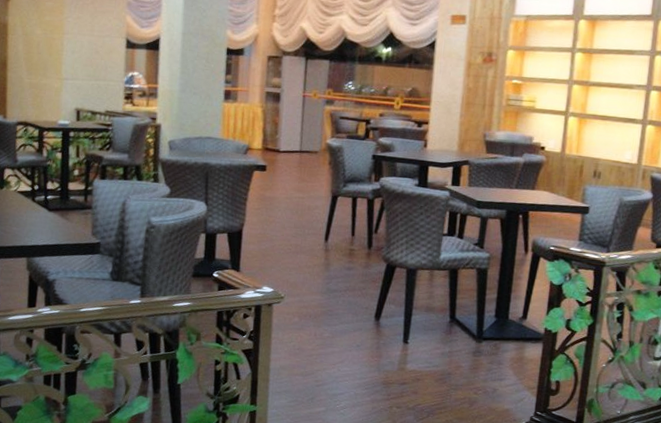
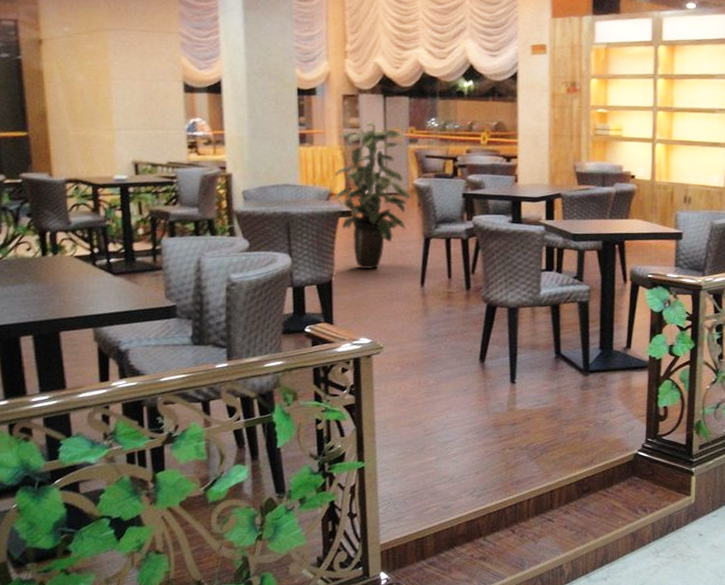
indoor plant: none [251,81,324,223] -> present [334,121,411,270]

